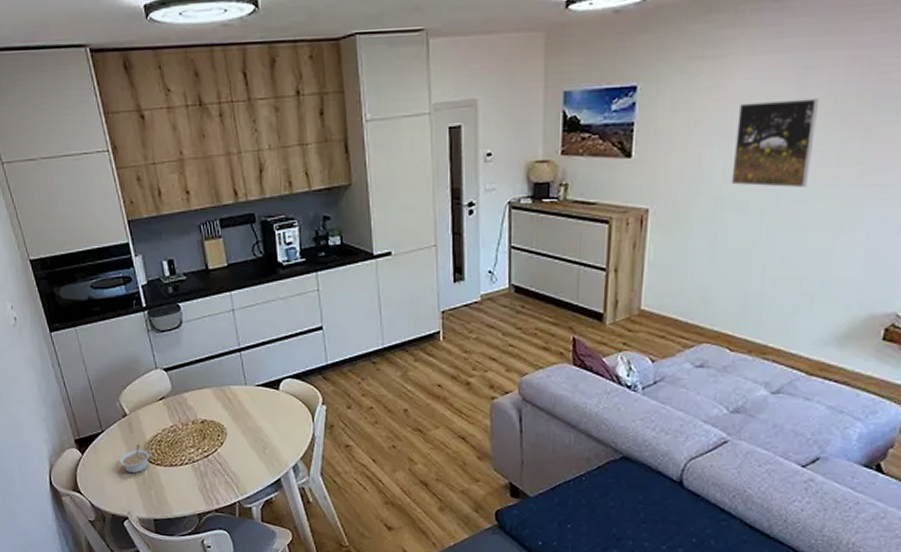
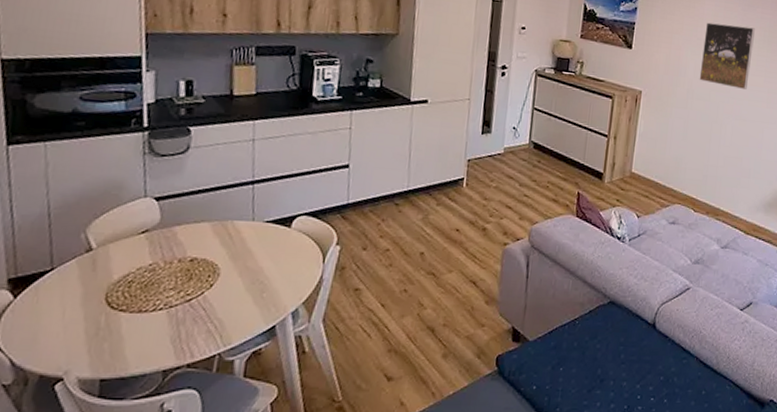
legume: present [119,444,150,474] -> none [68,286,113,322]

